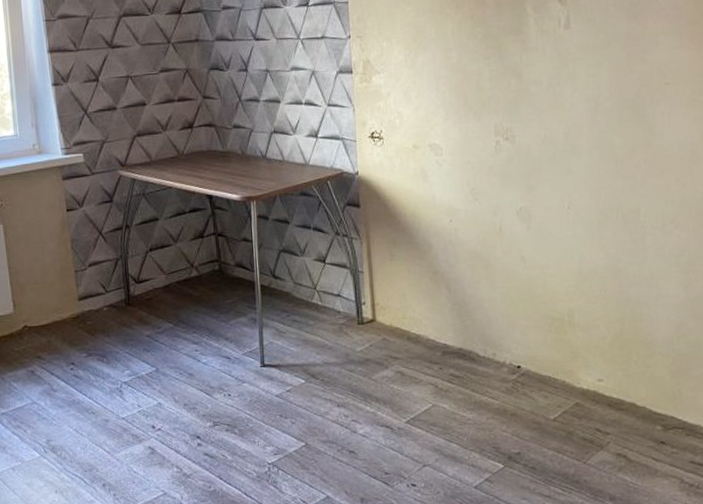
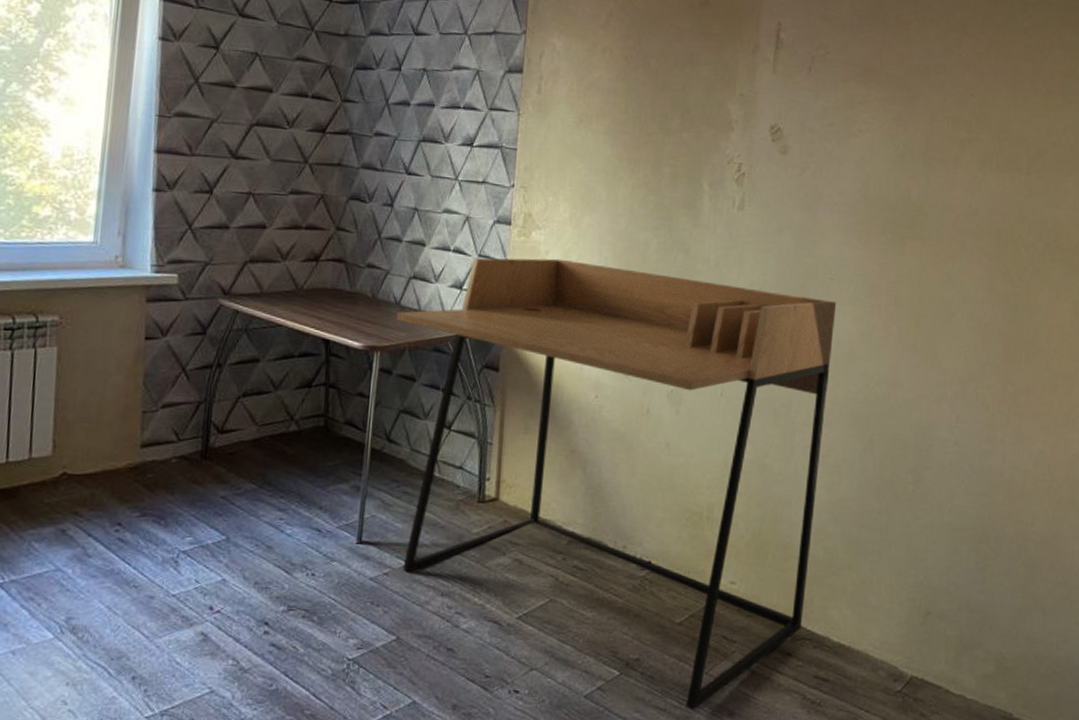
desk: none [265,98,675,497] -> present [396,258,837,711]

